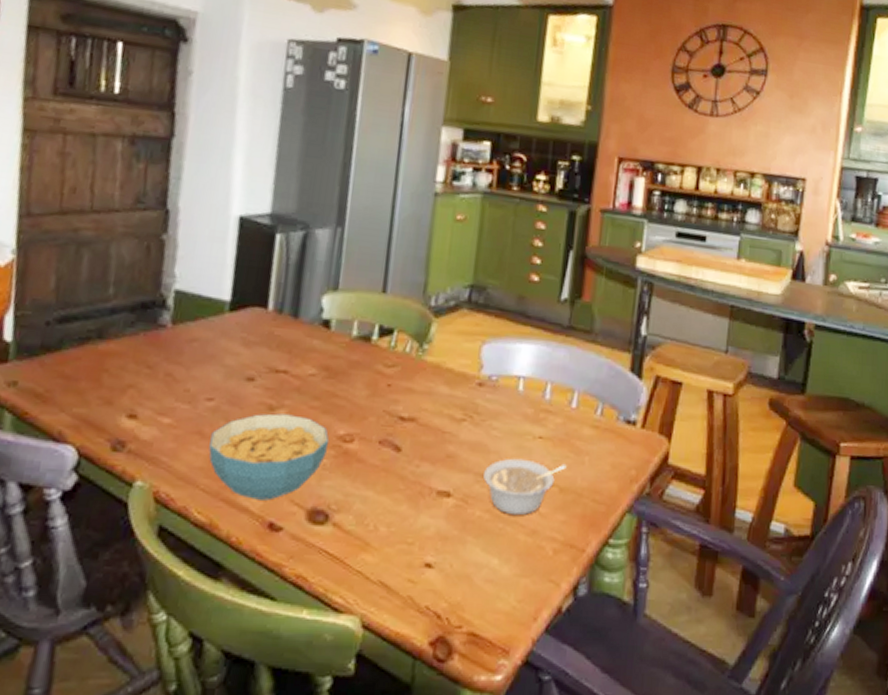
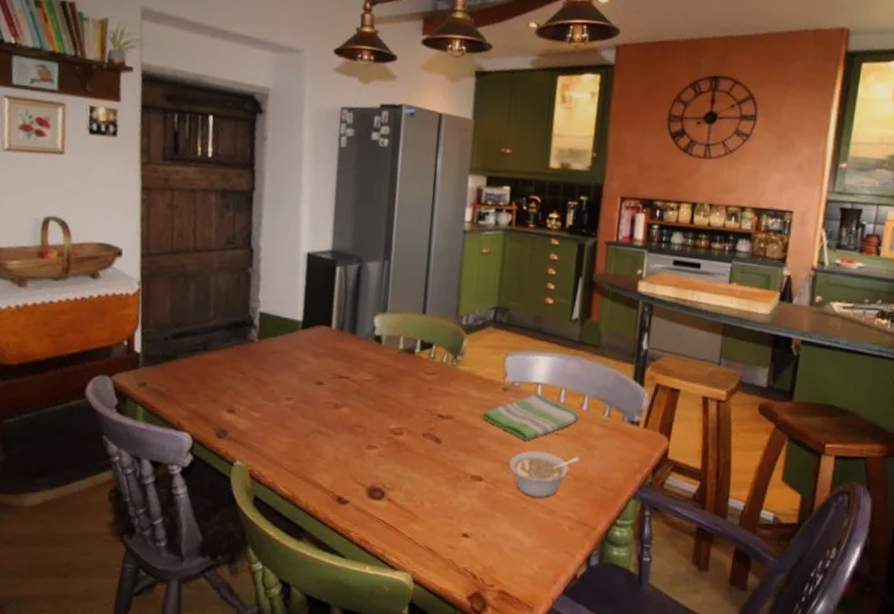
cereal bowl: present [208,413,330,501] -> none [290,410,383,479]
dish towel: none [452,387,568,446] -> present [482,392,580,441]

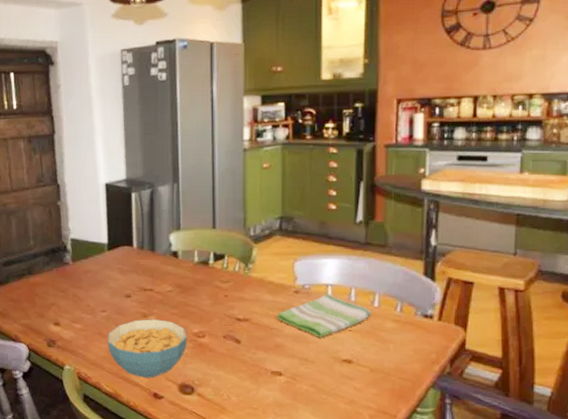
cereal bowl: none [290,410,383,479] -> present [108,319,188,378]
legume: present [509,450,579,498] -> none [307,346,374,390]

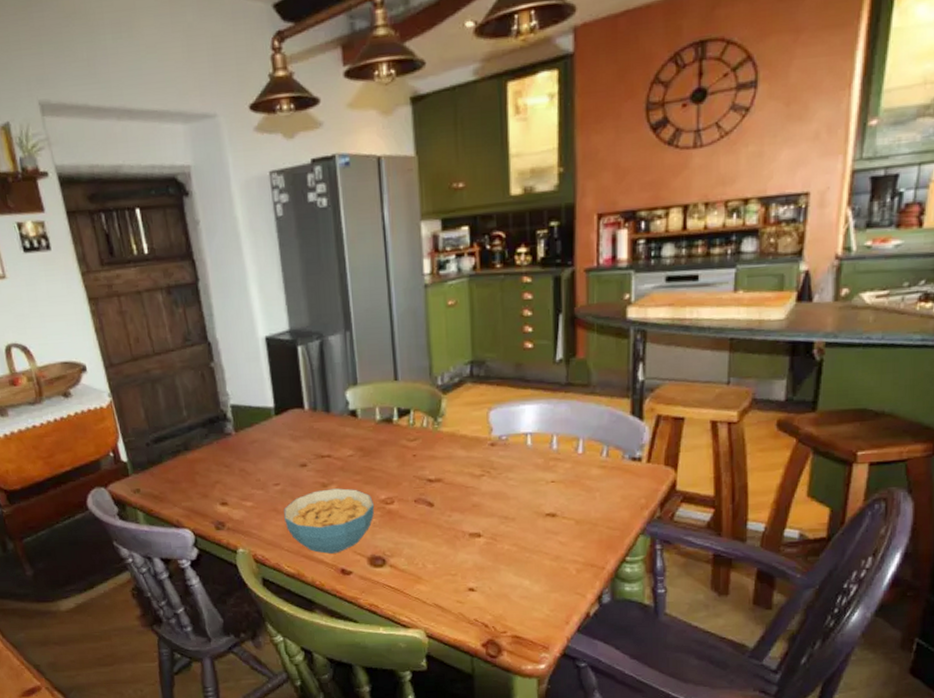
dish towel: present [277,293,372,338] -> none [472,442,576,492]

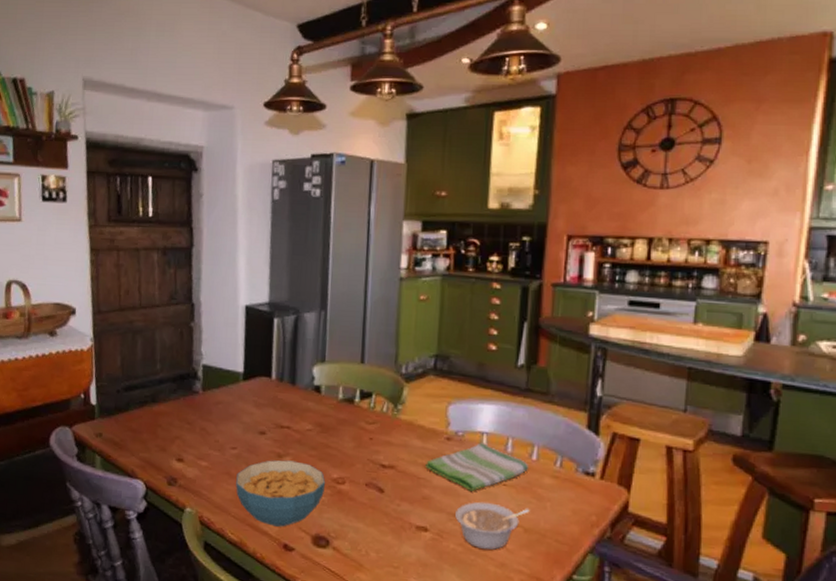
dish towel: none [472,442,576,492] -> present [425,441,529,491]
legume: none [507,500,580,546] -> present [455,501,530,550]

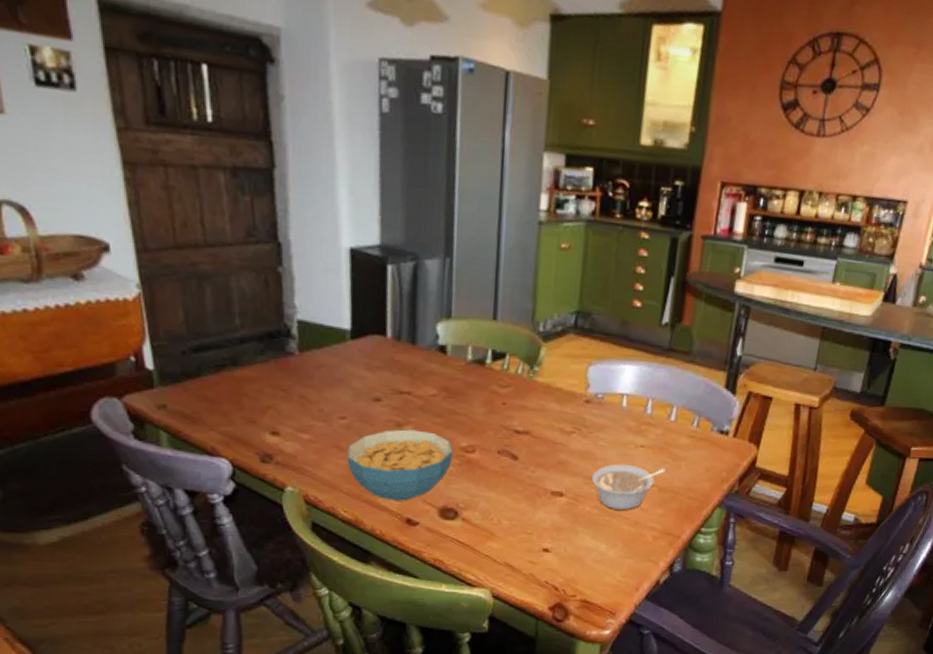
dish towel: present [425,441,529,491] -> none [563,403,668,454]

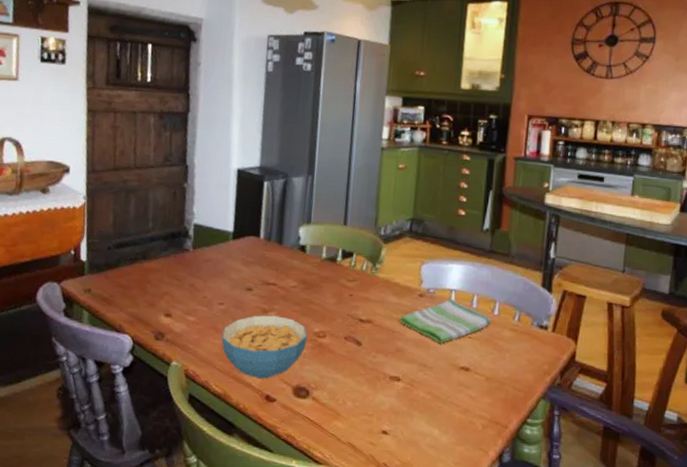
dish towel: none [563,403,668,454] -> present [400,298,492,343]
legume: present [592,464,665,511] -> none [425,353,491,398]

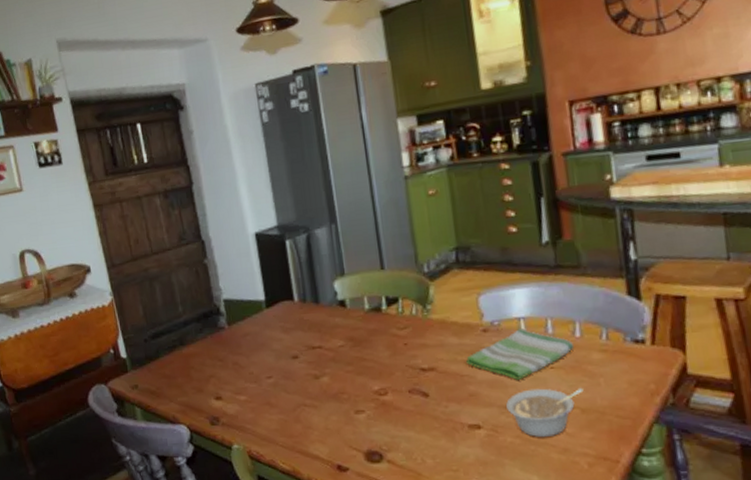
cereal bowl: present [222,315,308,379] -> none [277,379,369,449]
legume: none [425,353,491,398] -> present [506,388,584,438]

